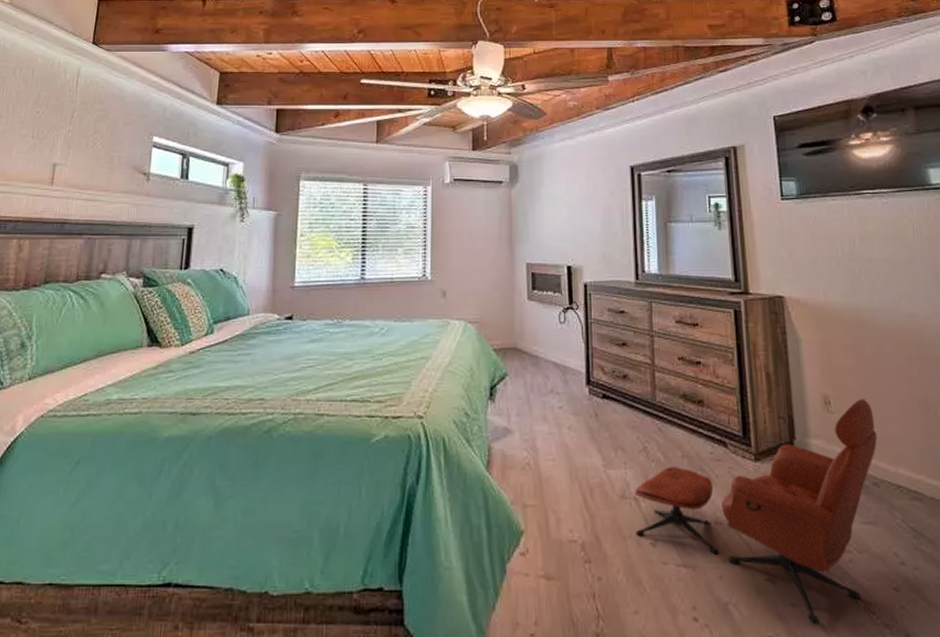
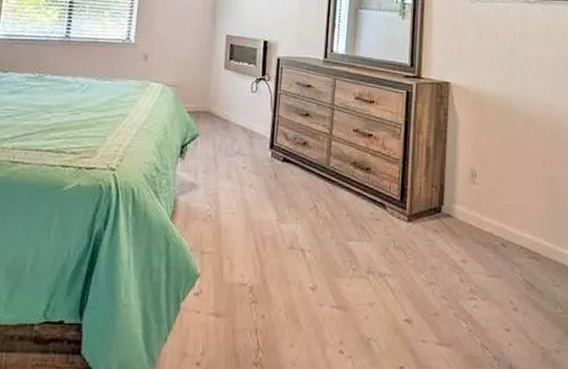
armchair: present [634,399,878,625] -> none [298,174,510,357]

